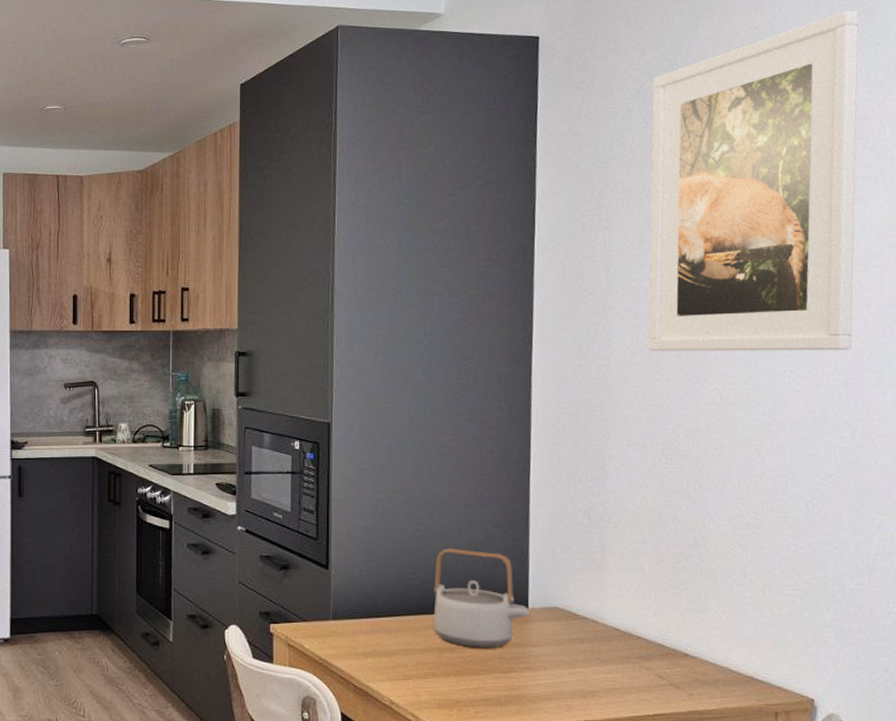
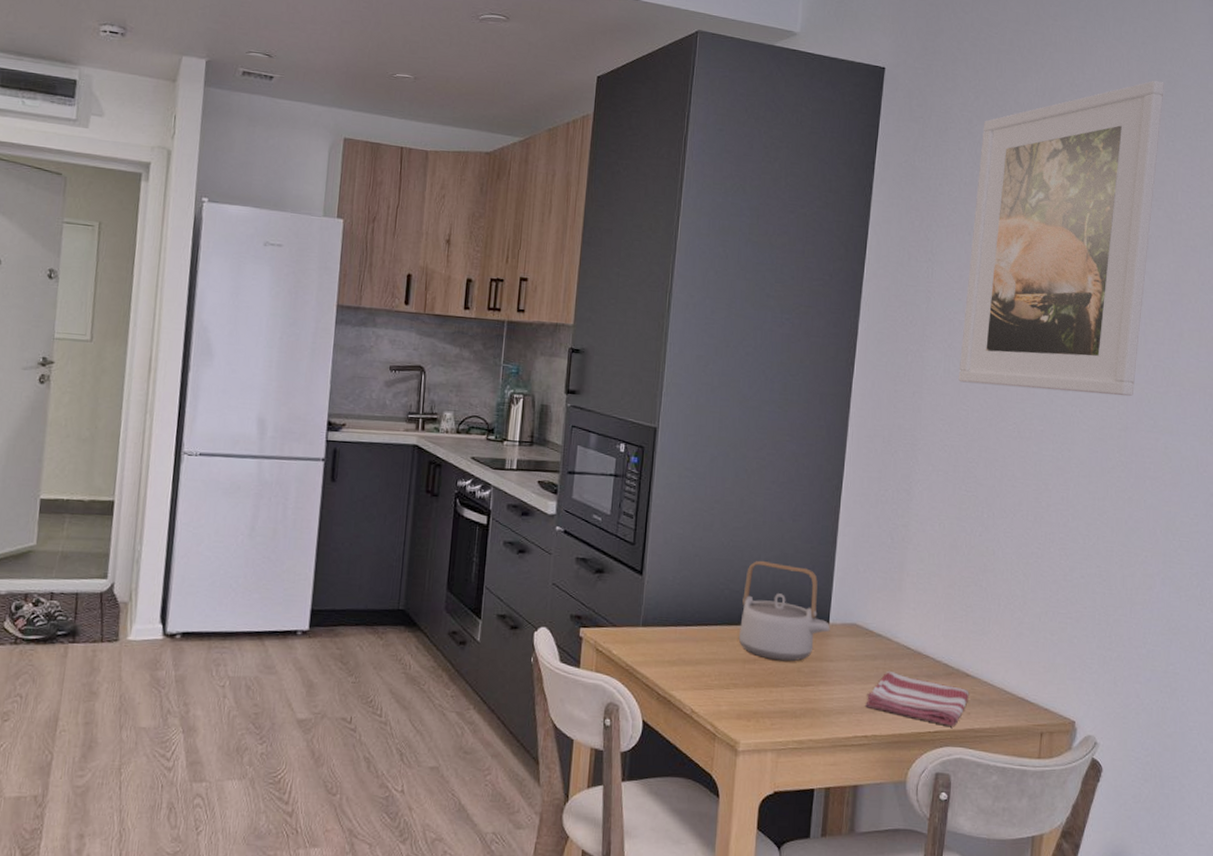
dish towel: none [575,653,690,709] -> present [865,670,969,726]

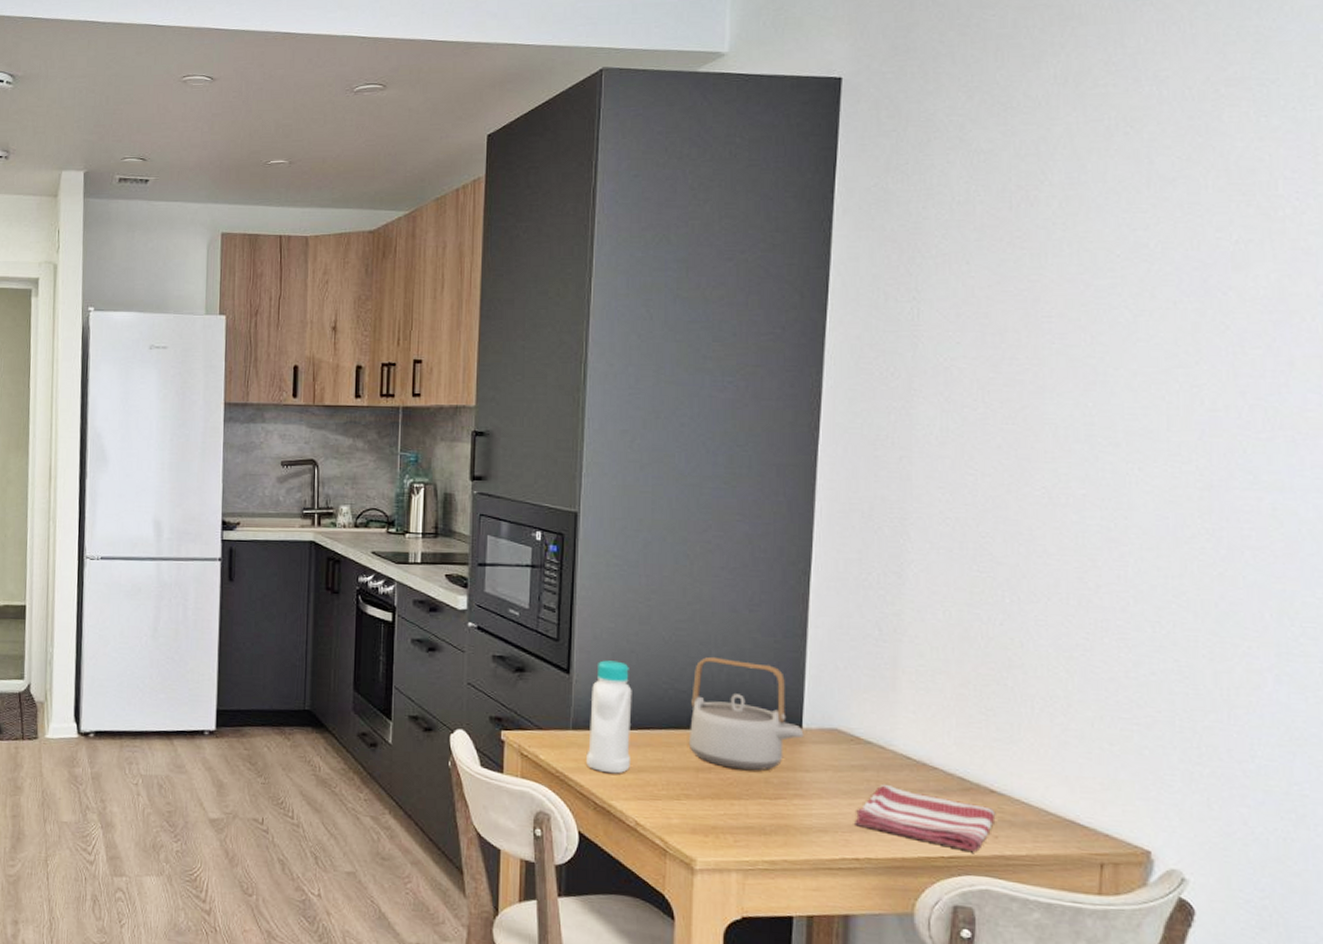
bottle: none [652,563,694,667] -> present [586,660,632,774]
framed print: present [958,80,1164,397] -> none [961,41,1249,447]

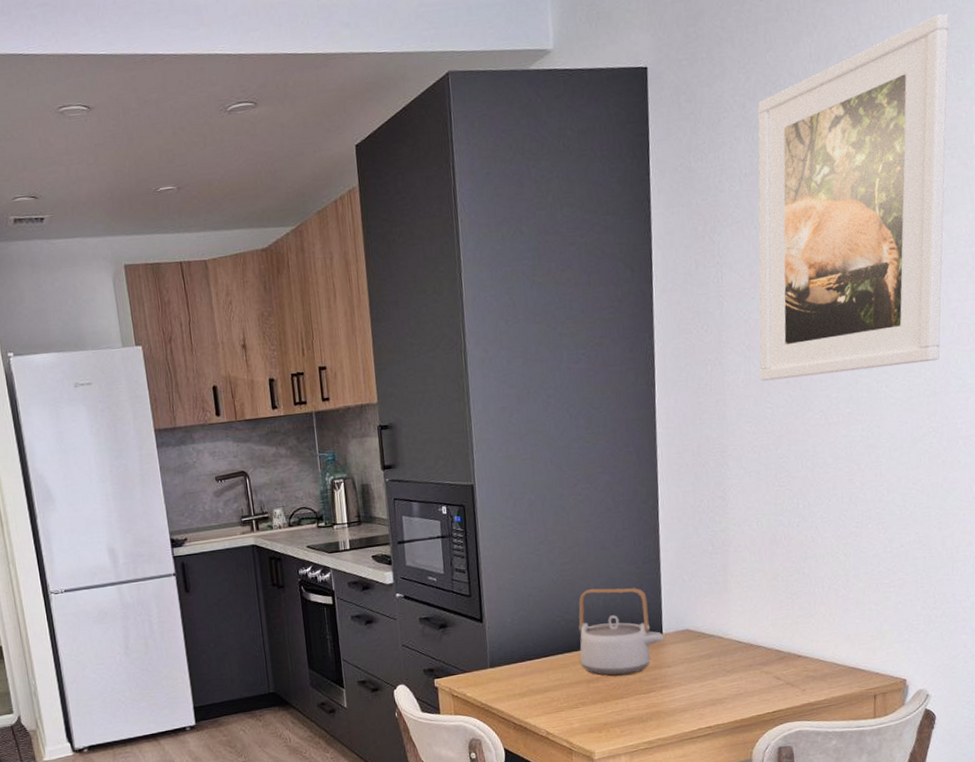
bottle: present [586,660,632,774] -> none [501,605,538,698]
dish towel: present [855,783,996,852] -> none [706,665,803,705]
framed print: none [961,41,1249,447] -> present [757,13,949,382]

